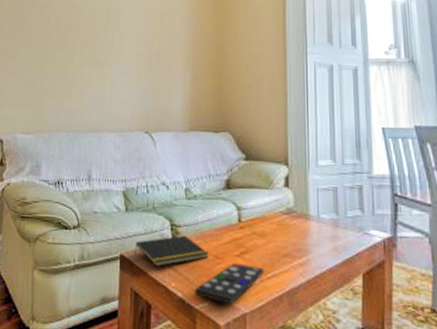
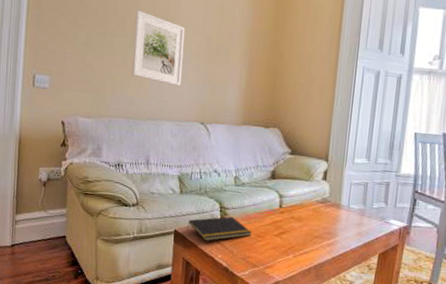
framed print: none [73,25,126,96] -> present [132,10,186,87]
remote control: present [195,264,265,305] -> none [238,241,299,274]

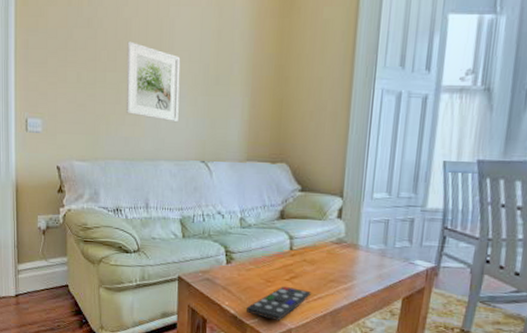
notepad: present [186,216,252,241] -> none [190,260,260,288]
remote control: none [238,241,299,274] -> present [246,287,312,322]

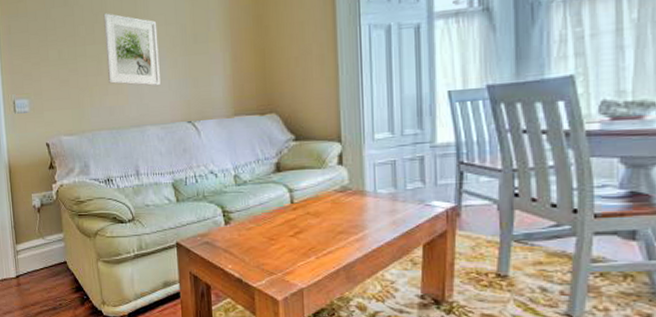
remote control: present [246,287,312,322] -> none [252,244,320,282]

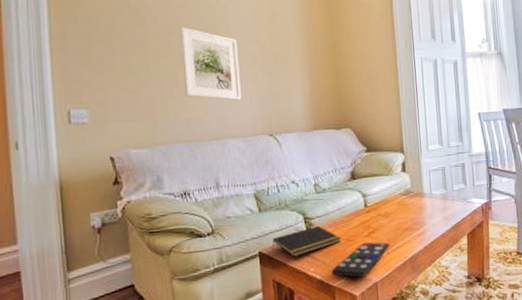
notepad: none [189,220,263,251] -> present [272,225,341,257]
remote control: none [252,244,320,282] -> present [332,242,390,278]

